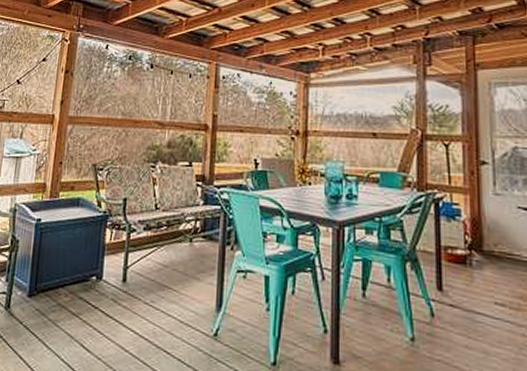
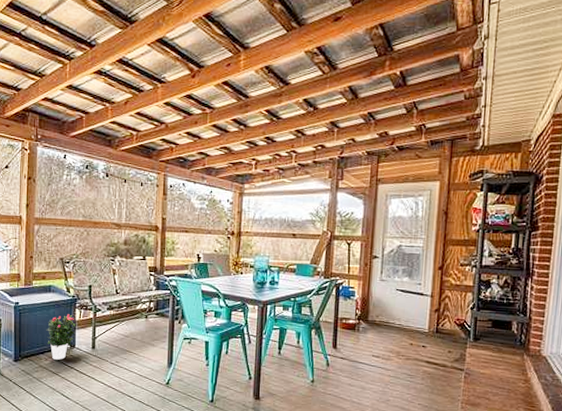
potted flower: none [69,235,106,296] -> present [47,314,76,360]

